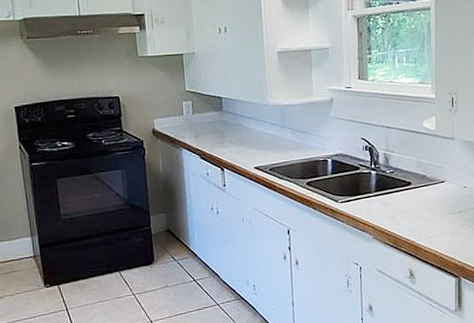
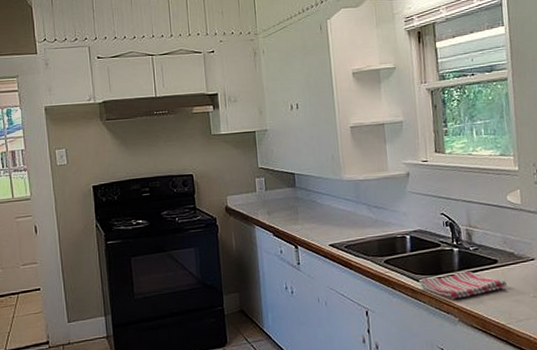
dish towel: none [339,193,419,220] -> present [420,272,508,300]

